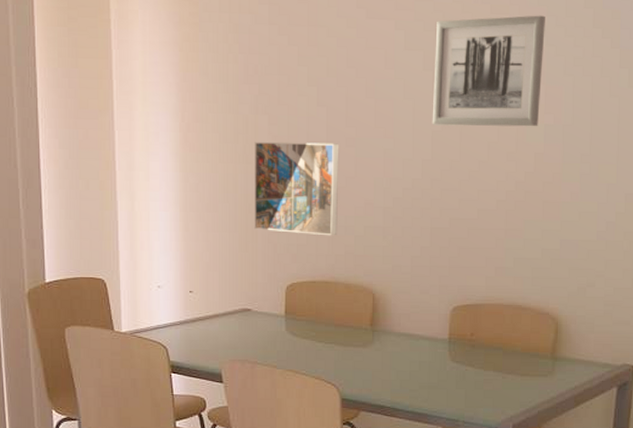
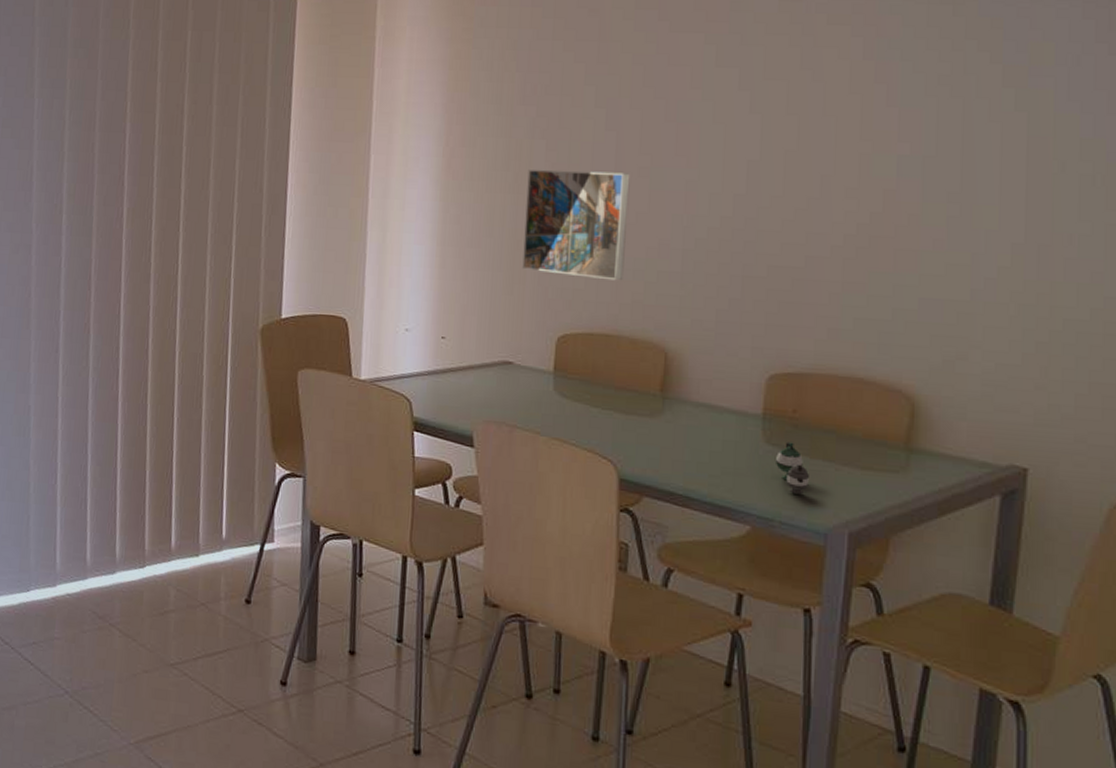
wall art: present [432,15,545,127] -> none [747,25,900,158]
teapot: none [459,359,484,399] -> present [776,442,809,495]

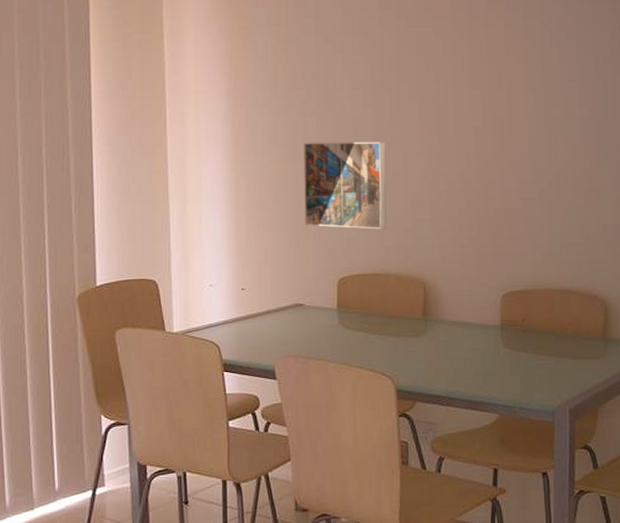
teapot: present [776,442,809,495] -> none [513,344,538,384]

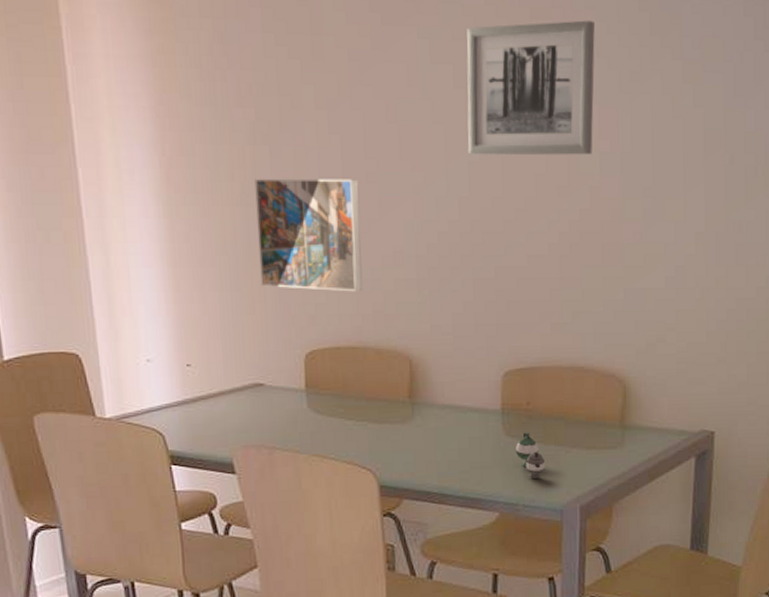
wall art: none [473,20,574,122] -> present [467,20,595,156]
teapot: none [513,344,538,384] -> present [516,432,545,479]

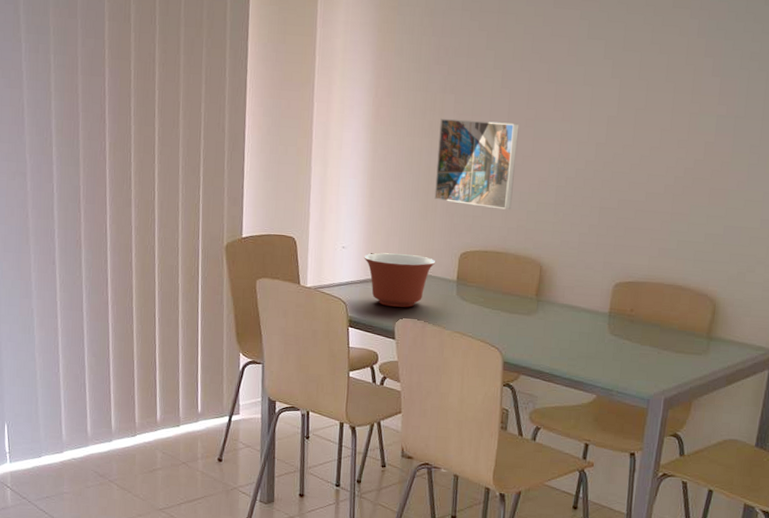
mixing bowl: none [178,361,274,432] -> present [364,253,435,308]
wall art: present [467,20,595,156] -> none [608,10,726,117]
teapot: present [516,432,545,479] -> none [616,333,639,371]

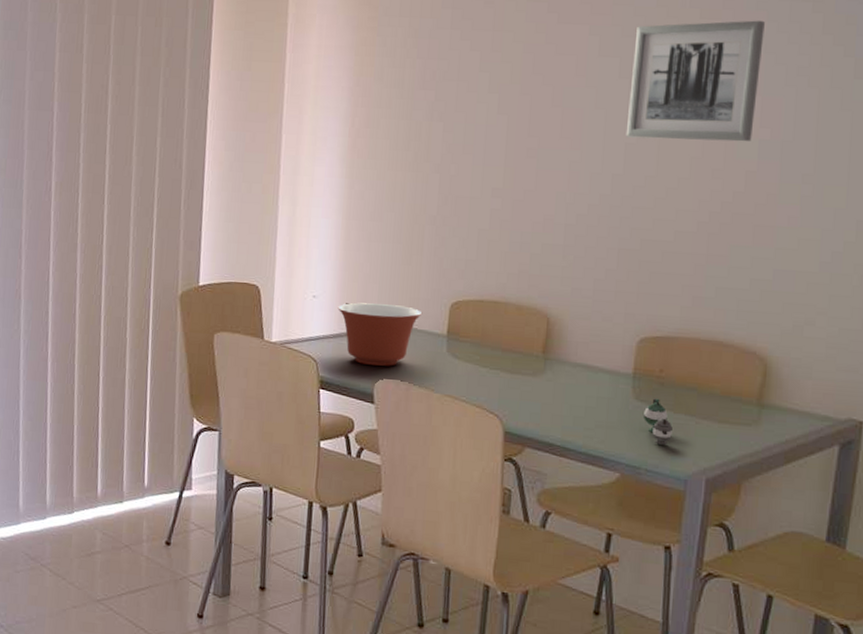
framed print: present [434,118,519,210] -> none [420,149,520,253]
wall art: none [608,10,726,117] -> present [625,20,765,142]
teapot: none [616,333,639,371] -> present [644,398,673,445]

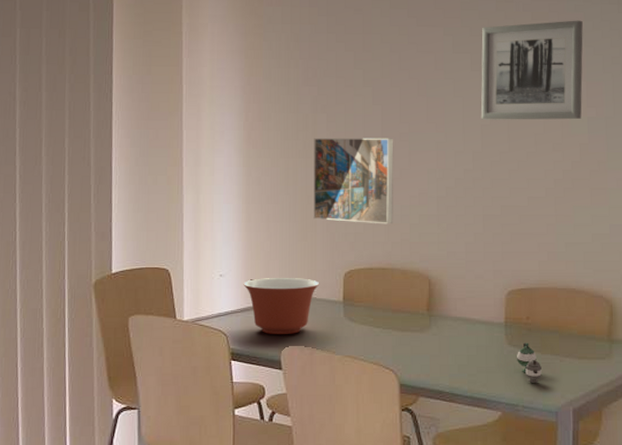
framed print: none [420,149,520,253] -> present [313,137,394,224]

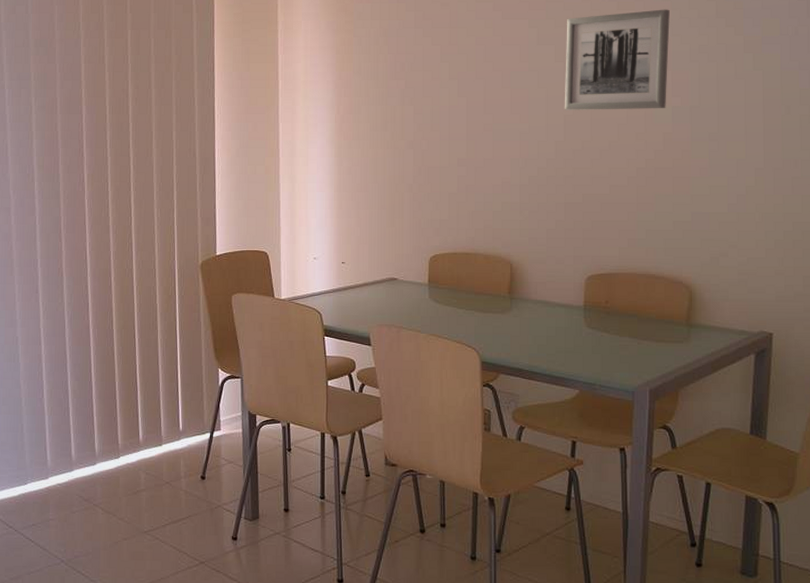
mixing bowl: present [243,278,319,334] -> none [335,261,406,313]
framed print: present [313,137,394,224] -> none [401,129,478,212]
teapot: present [517,342,542,383] -> none [595,325,619,364]

